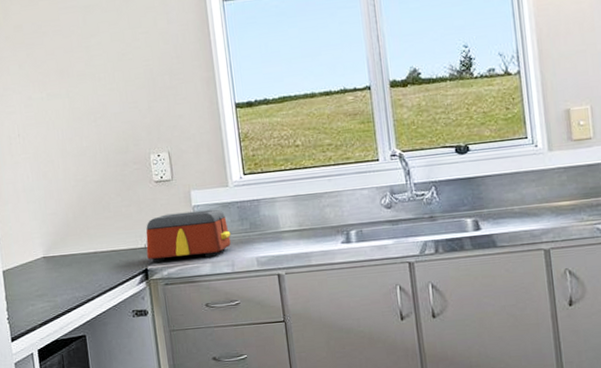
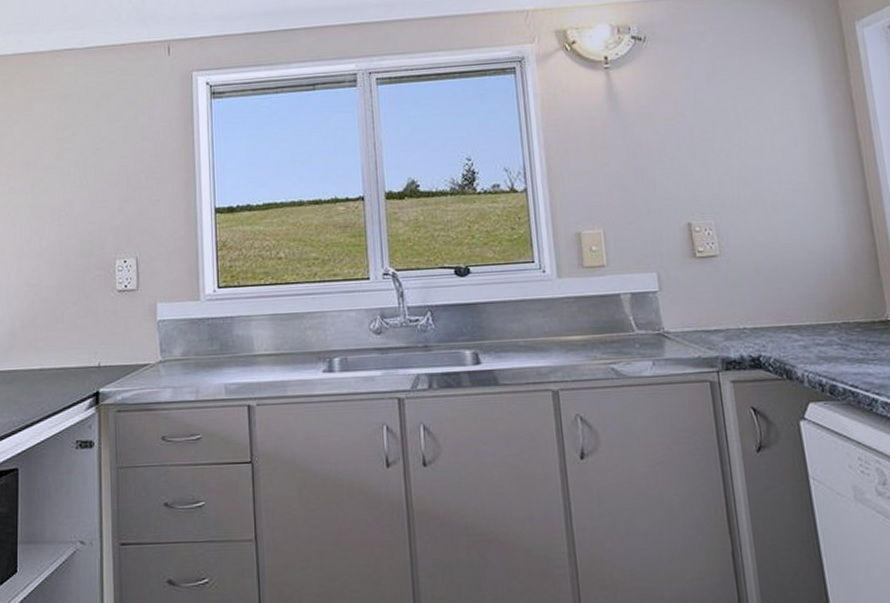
toaster: present [146,209,231,263] -> none [100,325,198,385]

